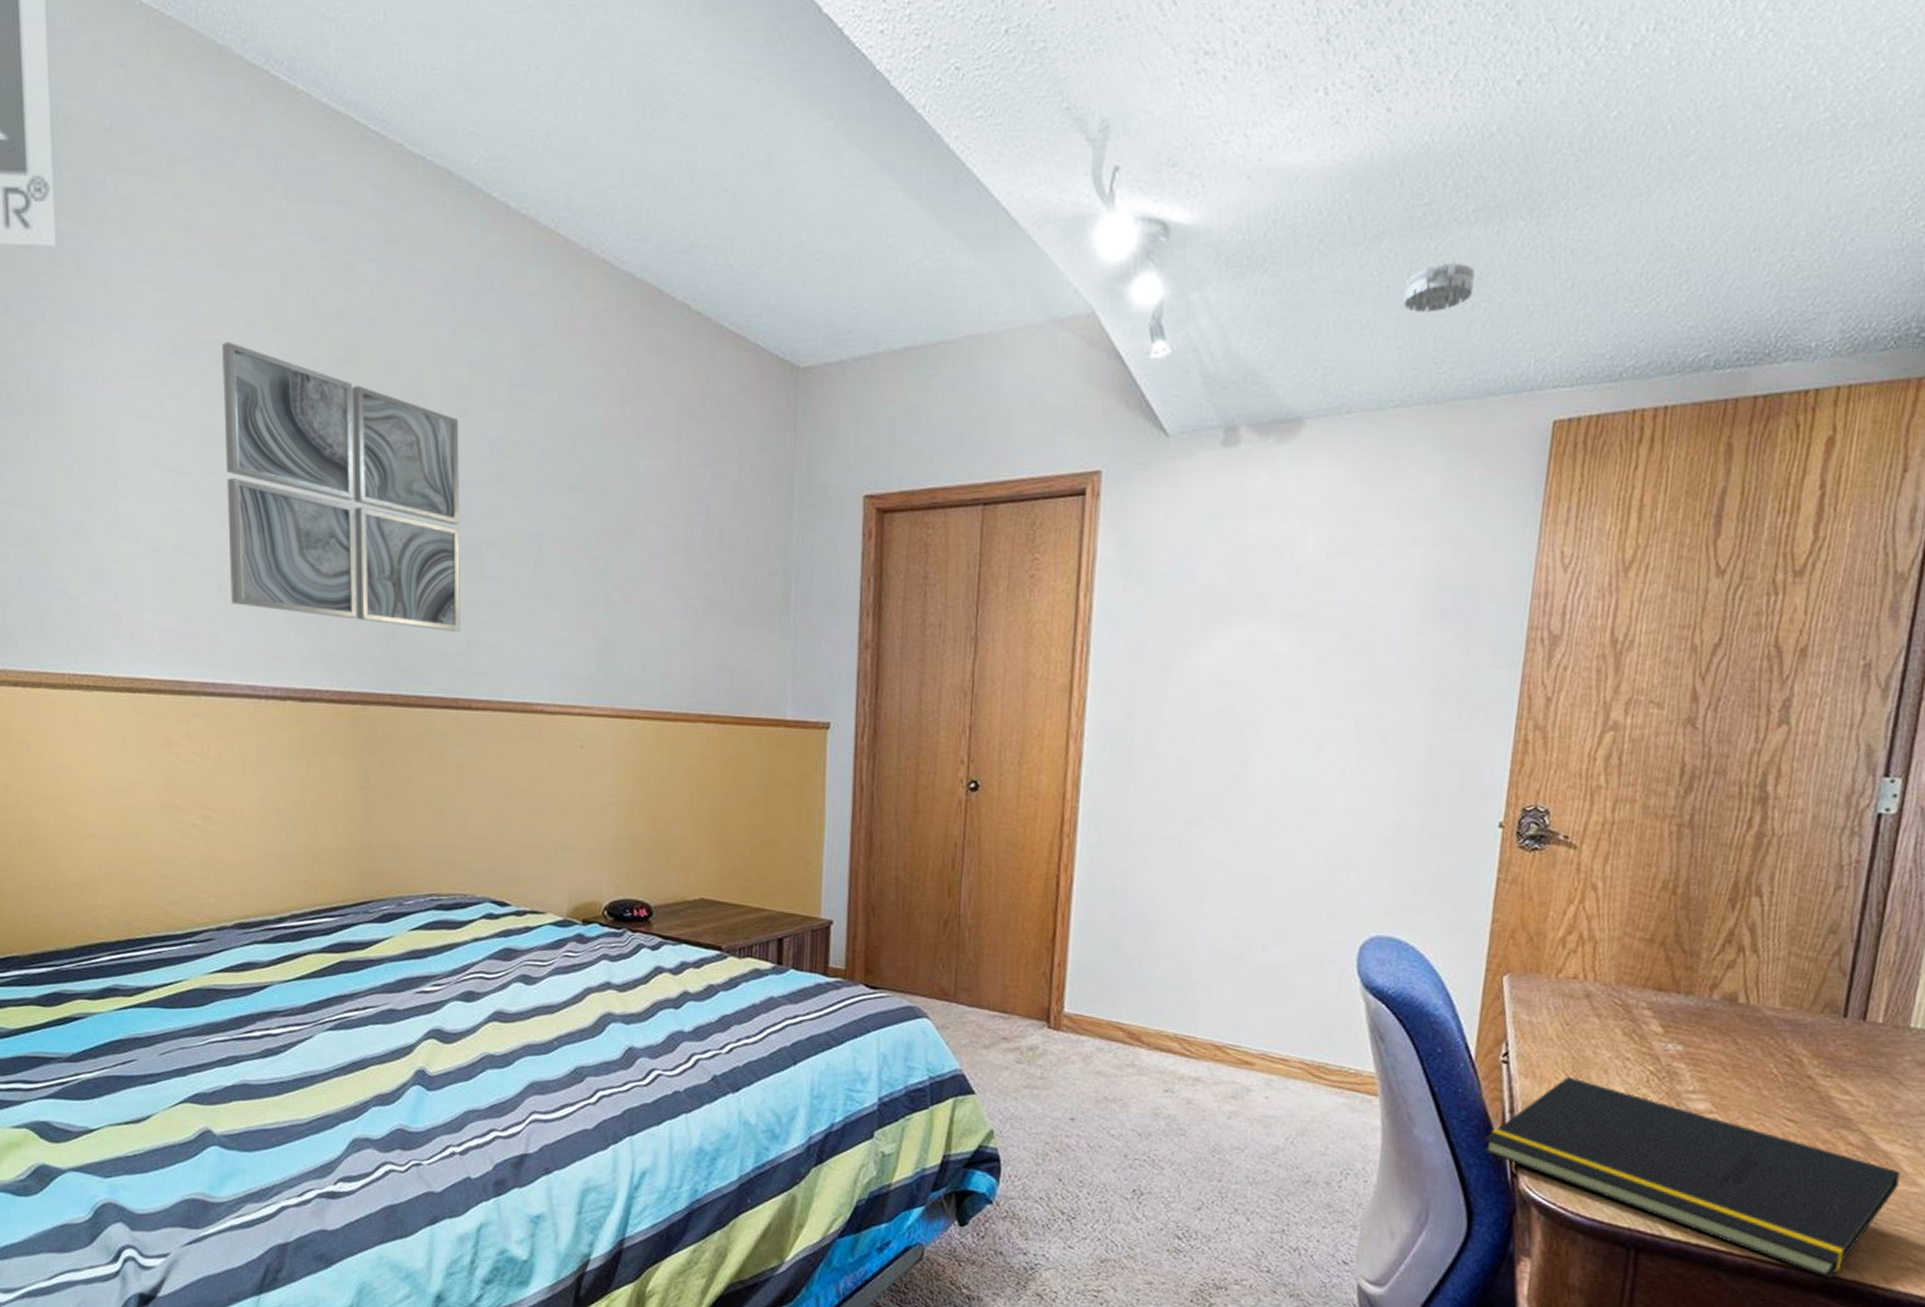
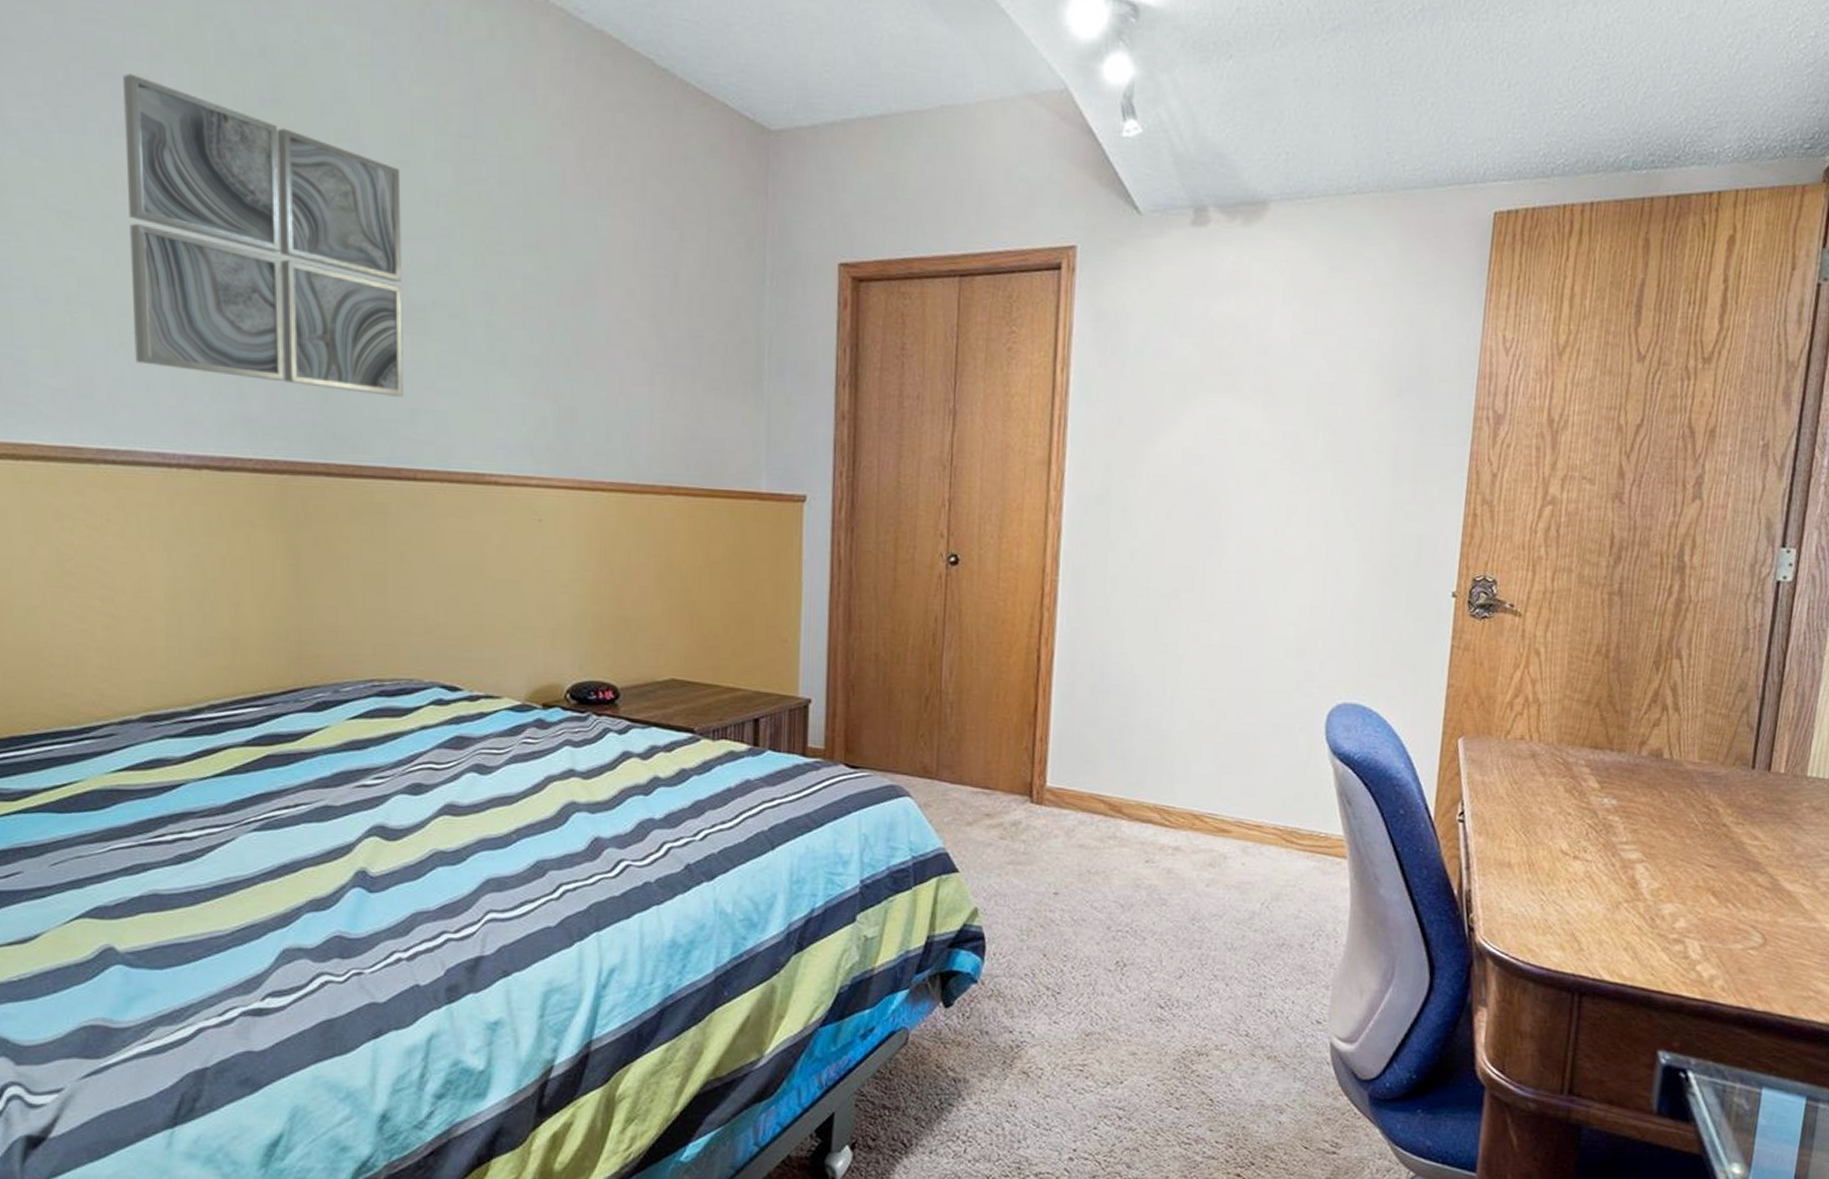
smoke detector: present [1404,262,1476,313] -> none [1359,58,1423,105]
notepad: present [1483,1077,1901,1279] -> none [1443,833,1802,1011]

